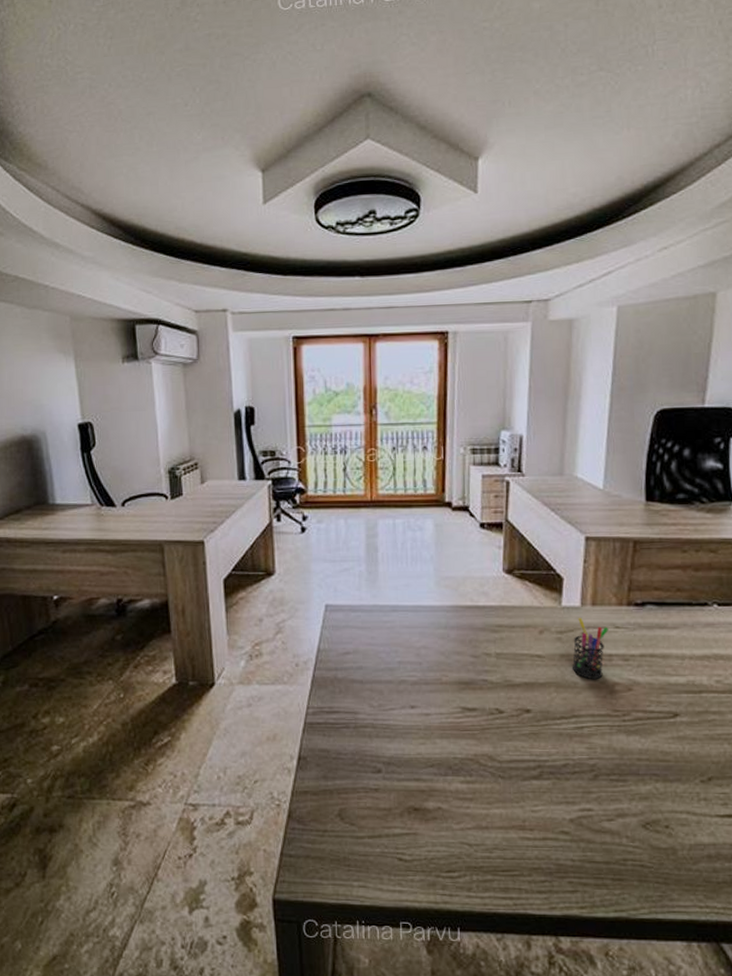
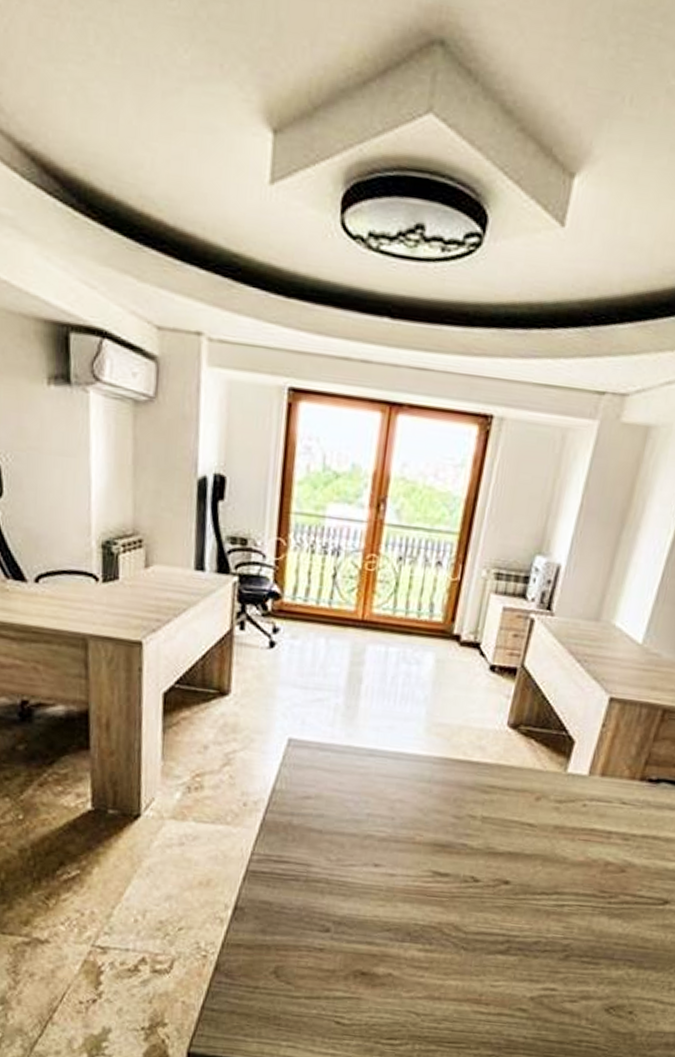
pen holder: present [572,618,608,680] -> none [565,788,614,857]

